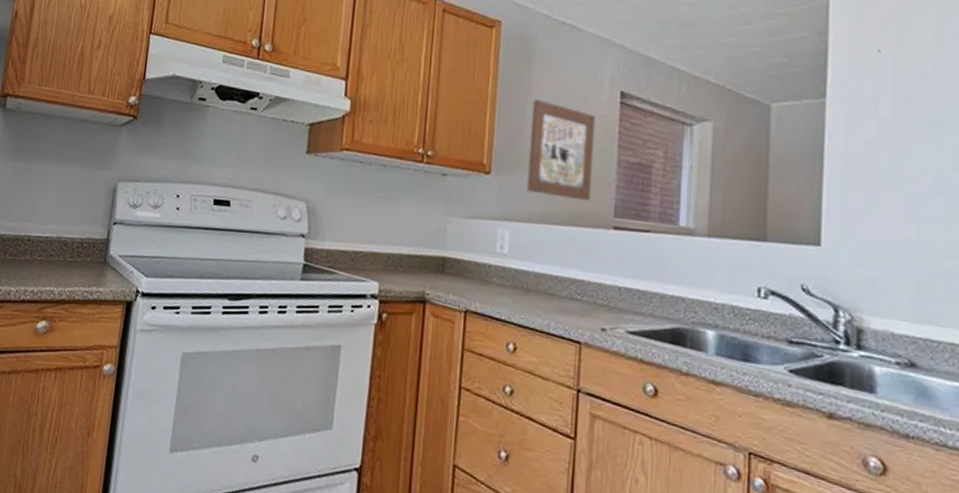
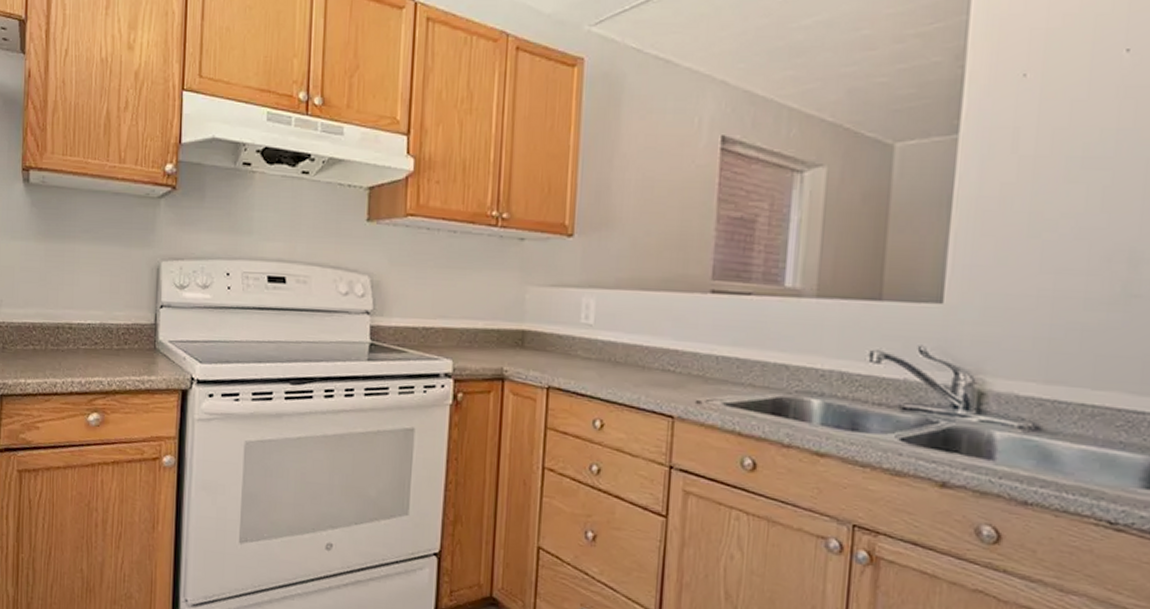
wall art: present [526,100,596,201] -> none [613,149,693,263]

